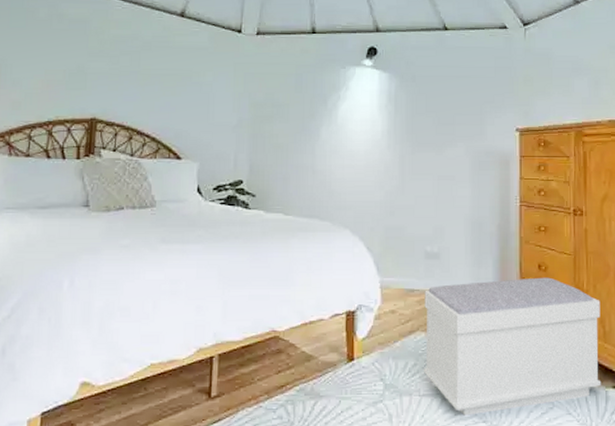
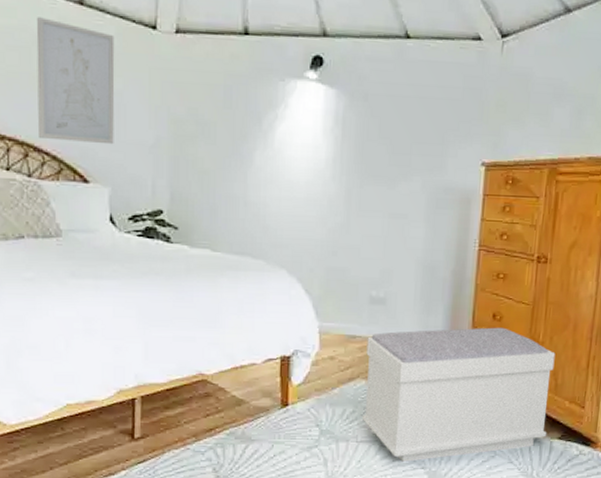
wall art: none [141,28,208,126] -> present [36,17,115,145]

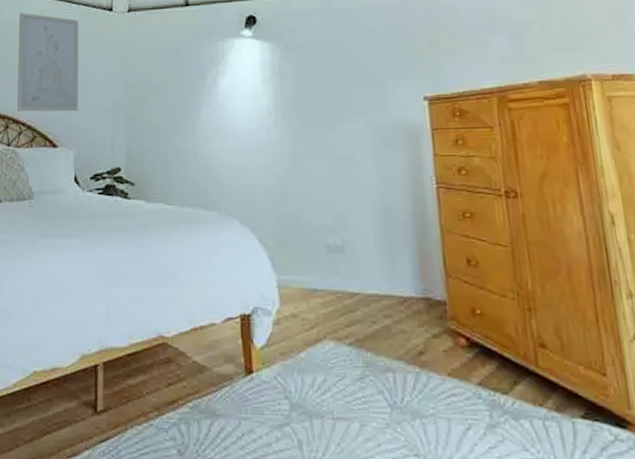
bench: present [363,327,556,462] -> none [330,274,566,446]

